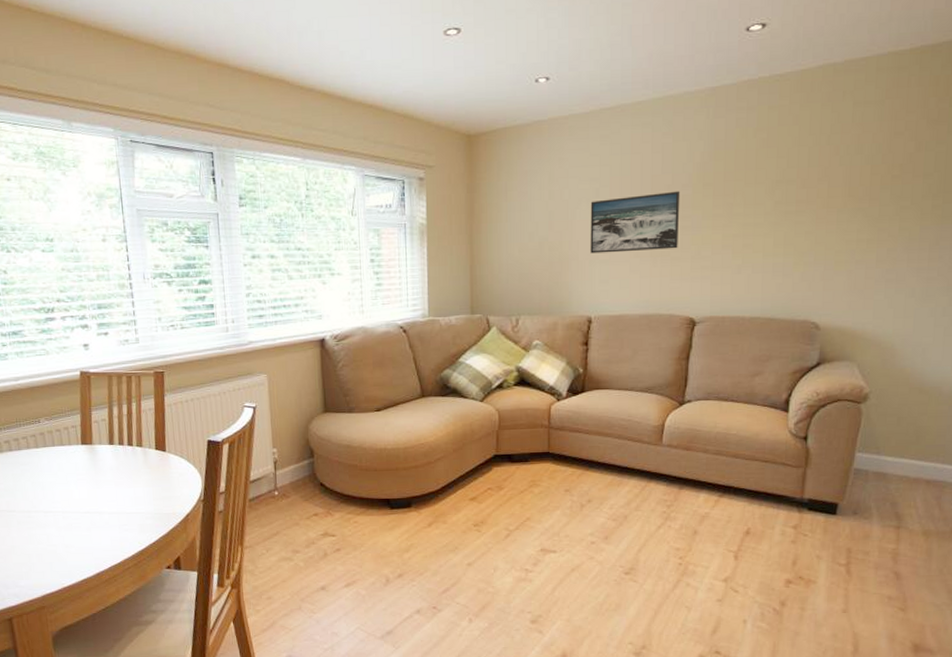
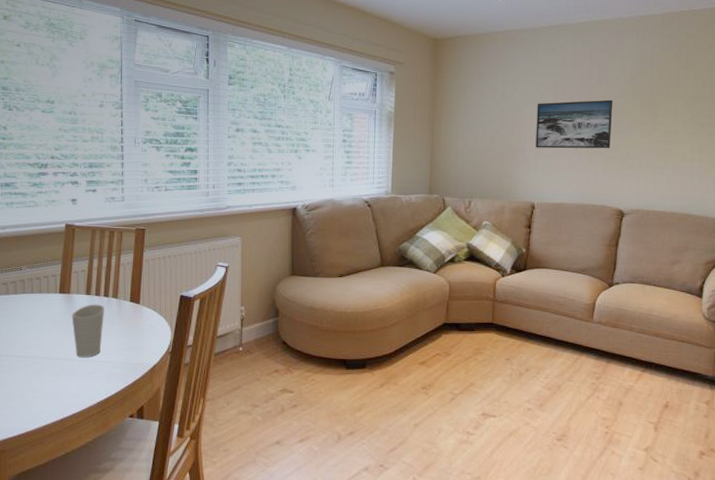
cup: none [96,454,131,510] -> present [72,304,104,358]

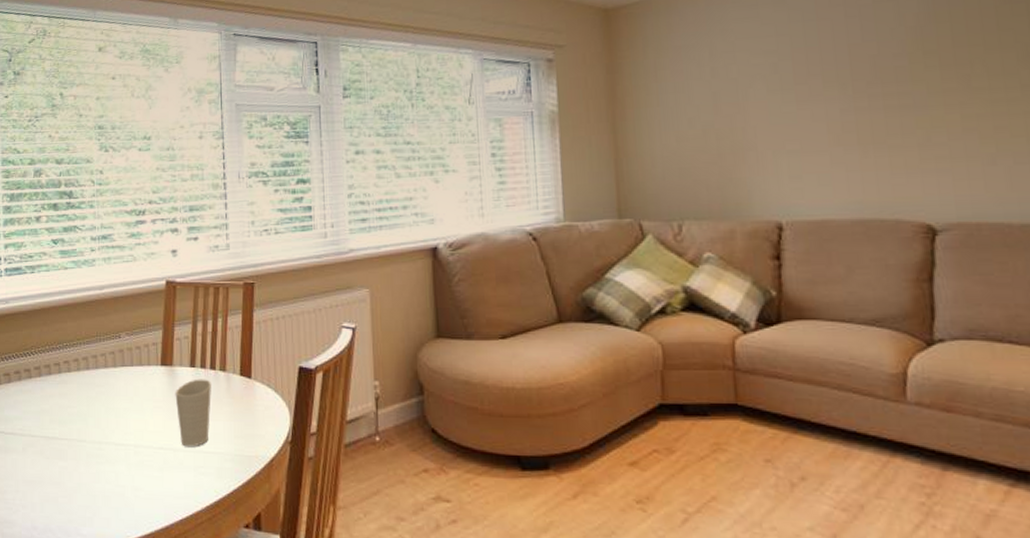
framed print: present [535,99,613,149] -> none [767,61,897,142]

